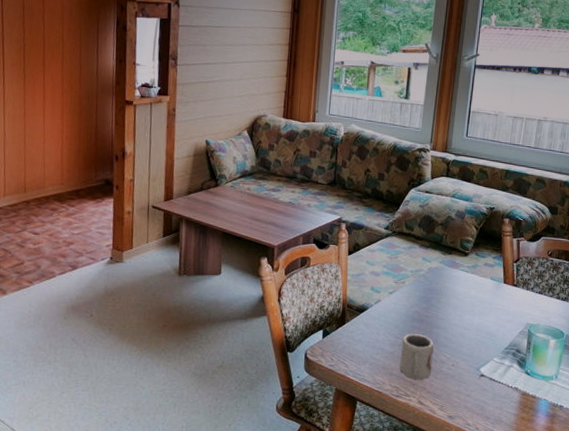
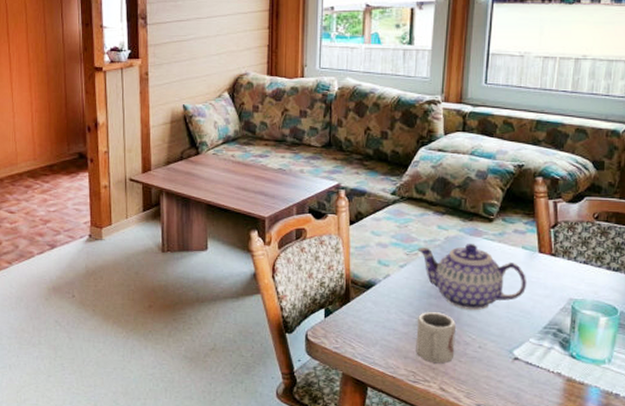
teapot: none [404,274,494,332] -> present [417,244,527,310]

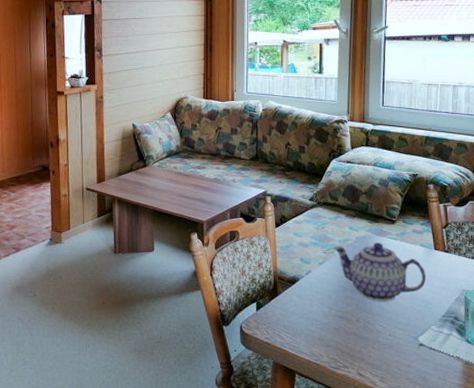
cup: present [416,312,455,364] -> none [335,304,369,351]

